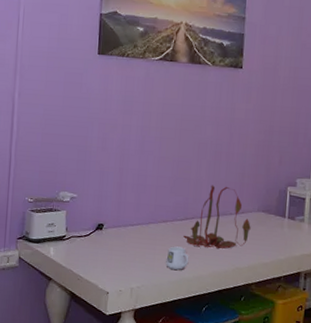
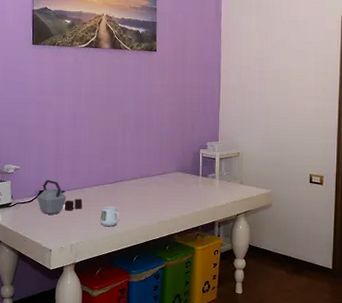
kettle: none [95,211,147,253] -> present [37,179,83,216]
plant: present [182,185,251,249] -> none [113,151,171,206]

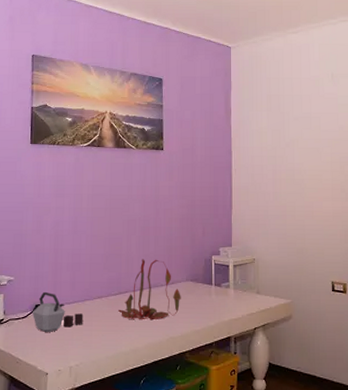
mug: present [100,206,120,227] -> none [103,321,125,345]
plant: none [113,151,171,206] -> present [117,259,181,321]

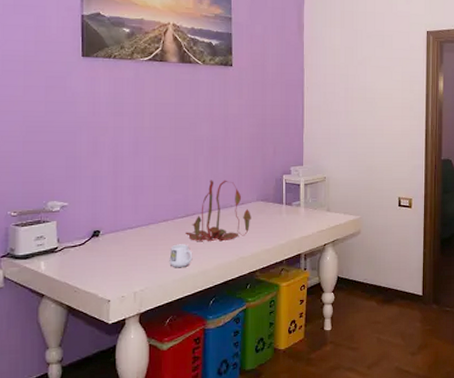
kettle: present [33,291,84,333] -> none [91,216,148,260]
mug: none [103,321,125,345] -> present [169,244,193,268]

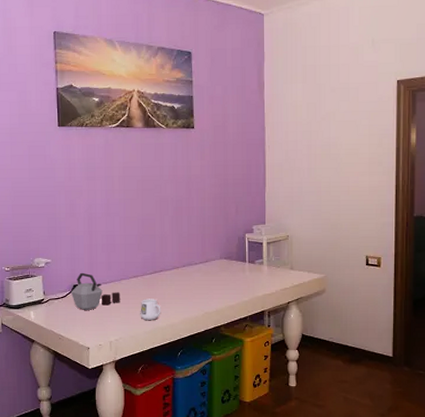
kettle: none [91,216,148,260] -> present [71,272,121,311]
plant: present [184,180,251,242] -> none [153,238,215,297]

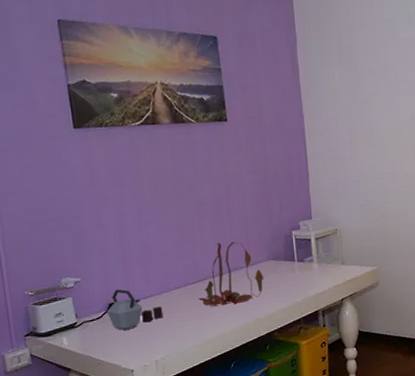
mug: present [140,299,161,321] -> none [185,310,209,334]
plant: none [153,238,215,297] -> present [198,241,264,307]

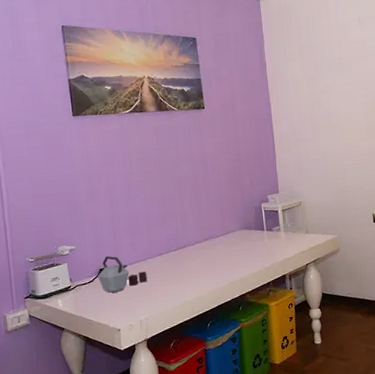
plant: present [198,241,264,307] -> none [178,213,237,272]

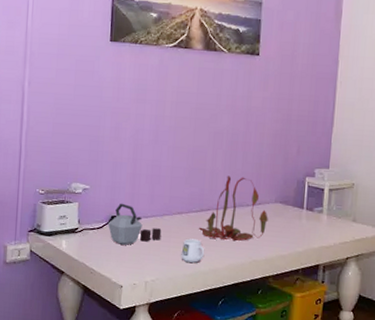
mug: none [167,274,188,297] -> present [181,238,205,263]
plant: none [178,213,237,272] -> present [198,175,268,241]

